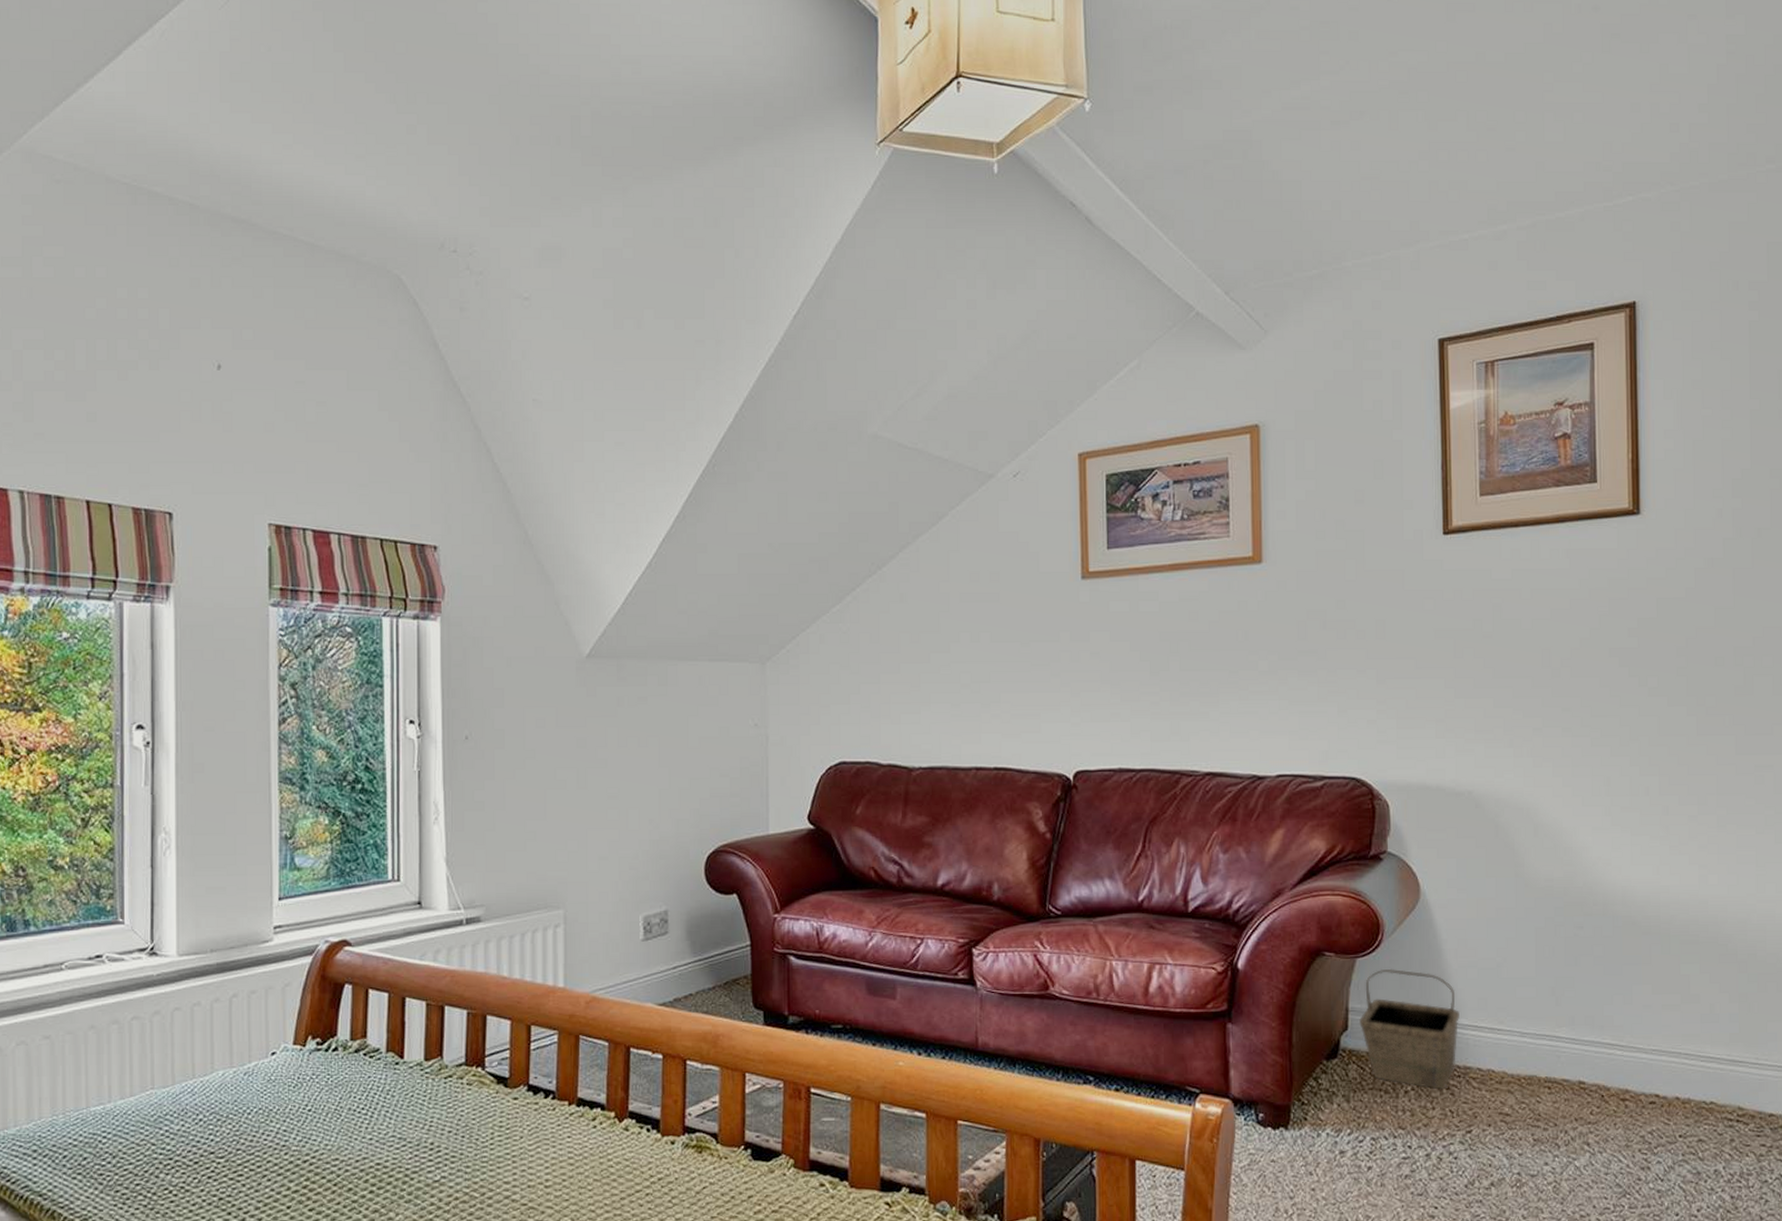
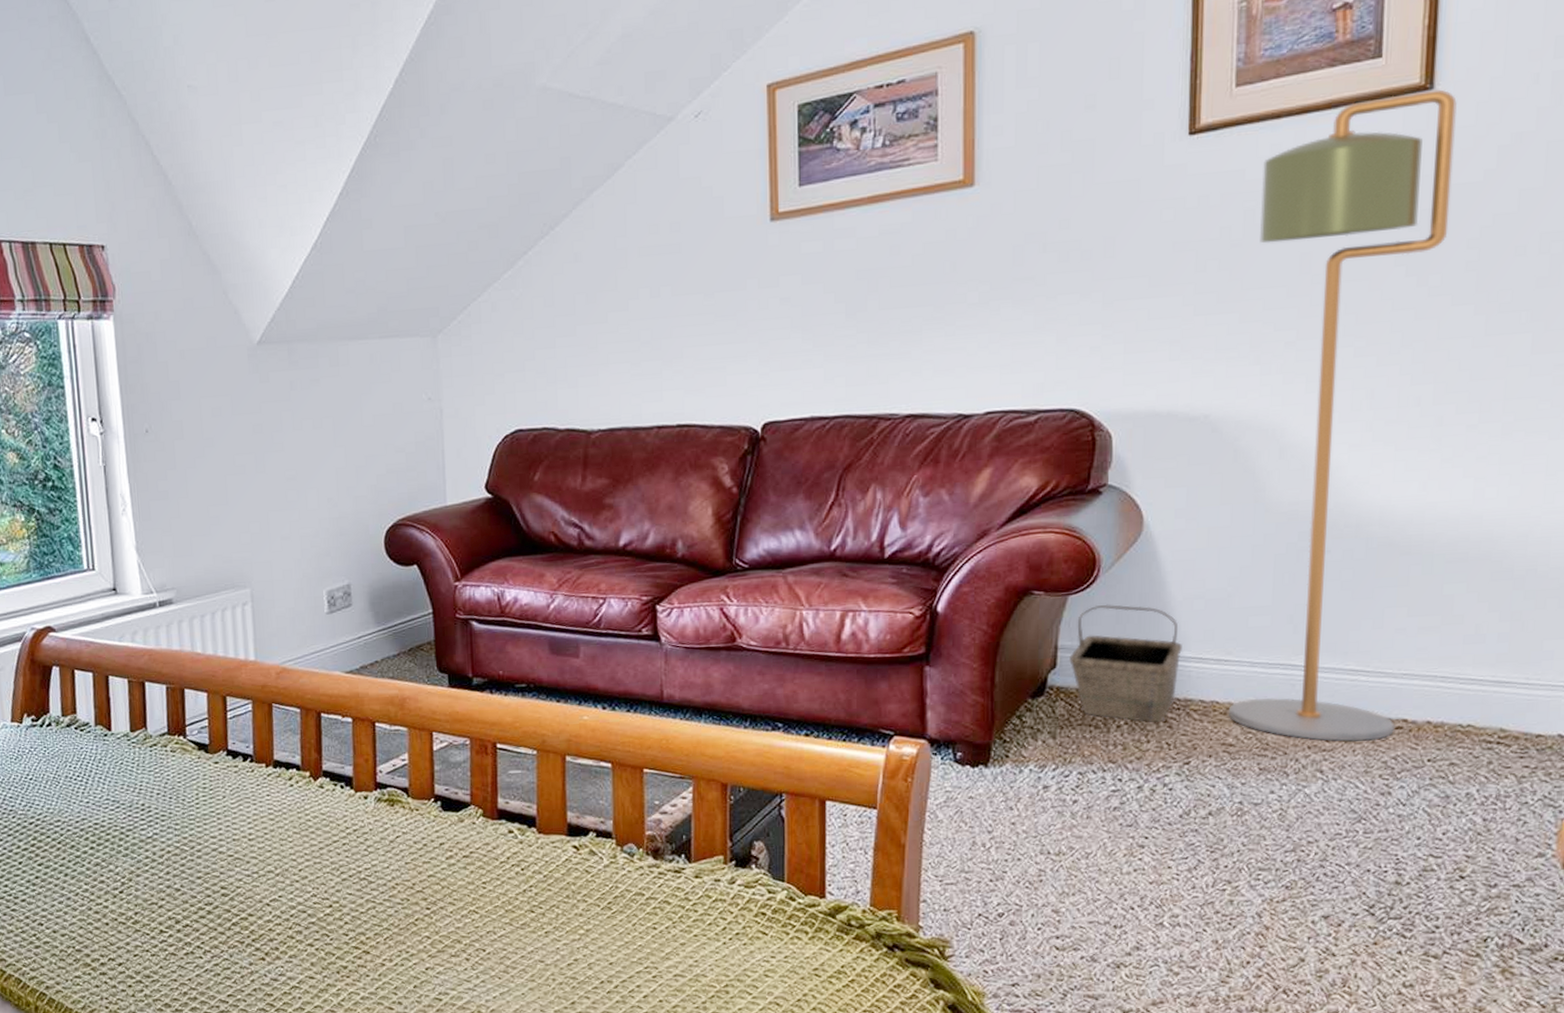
floor lamp: none [1503,515,1661,1115] -> present [1228,89,1457,742]

